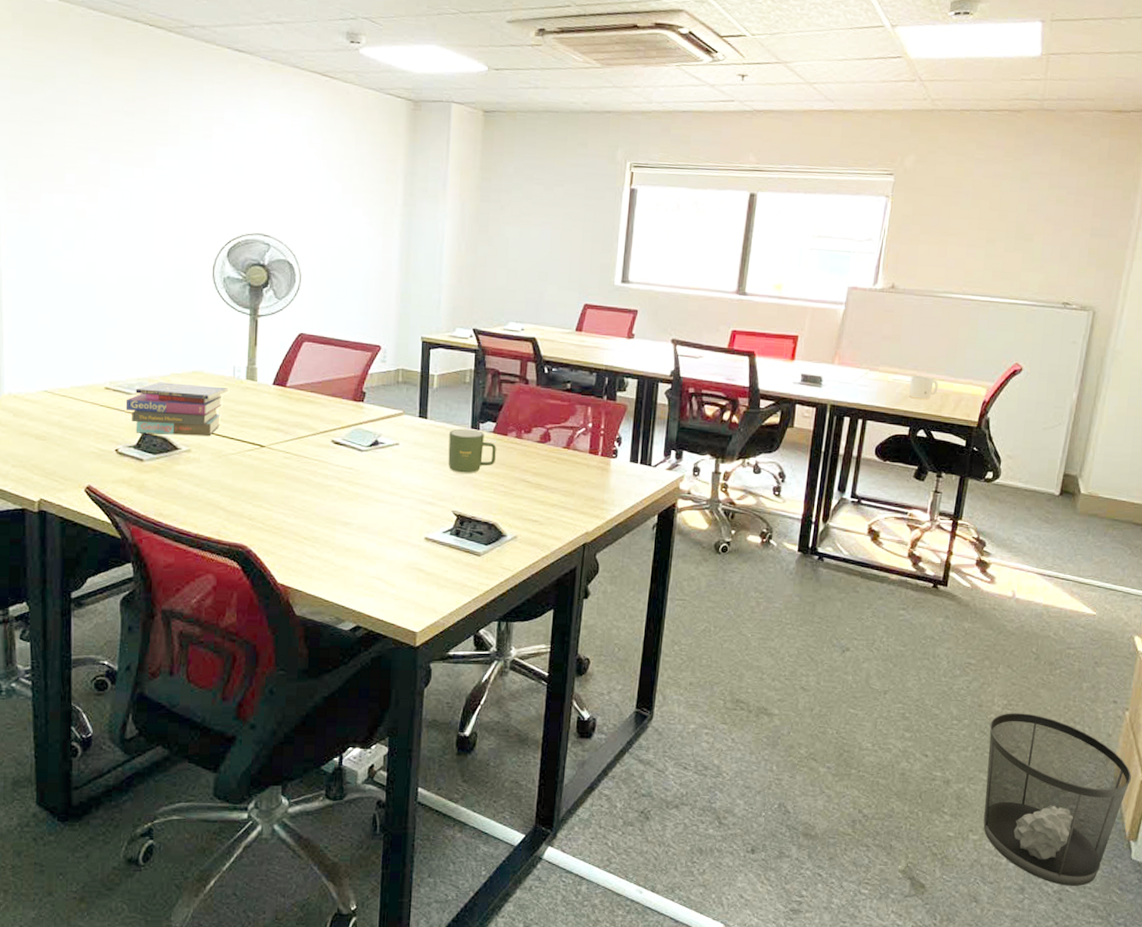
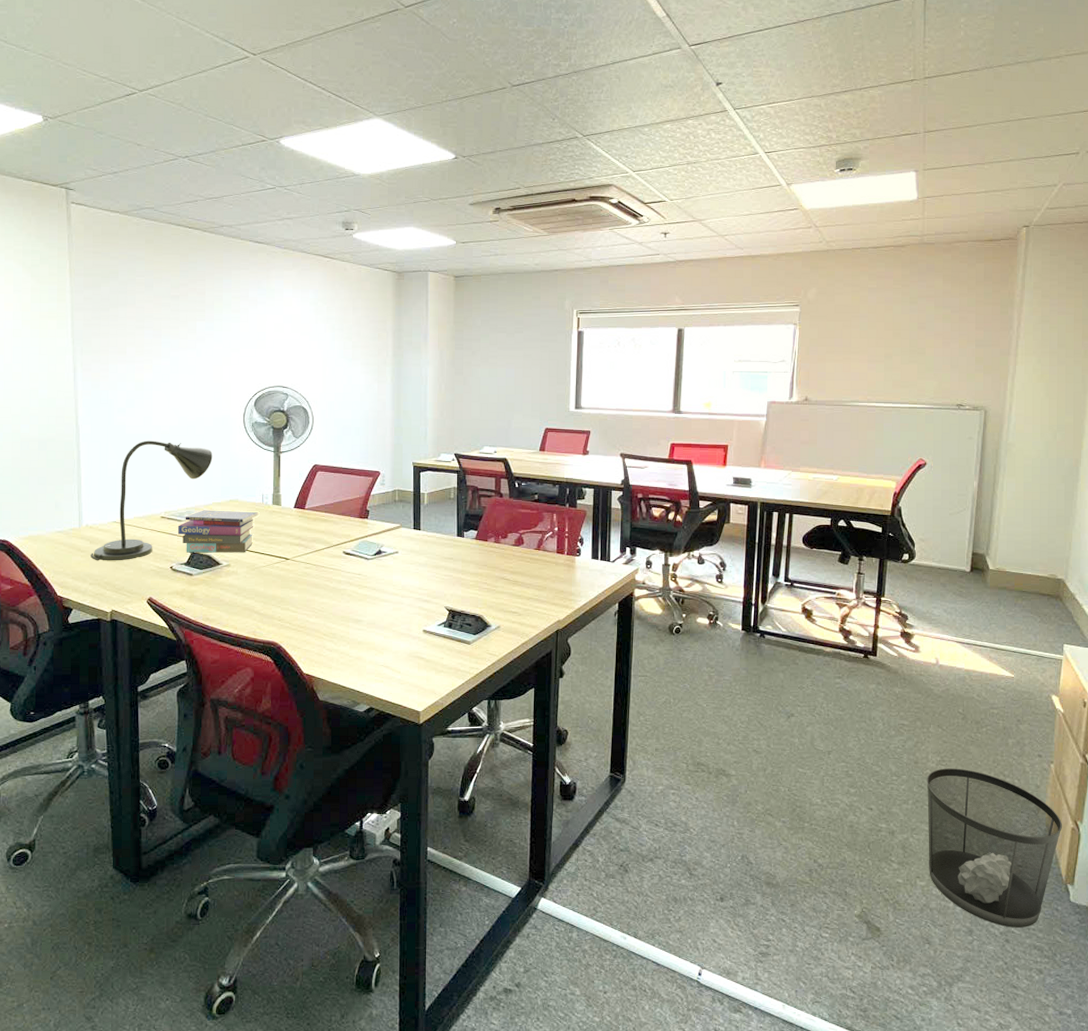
desk lamp: none [14,292,173,440] -> present [91,440,213,561]
mug: present [448,428,496,474] -> none [439,537,479,575]
mug: present [909,375,938,401] -> none [828,473,853,495]

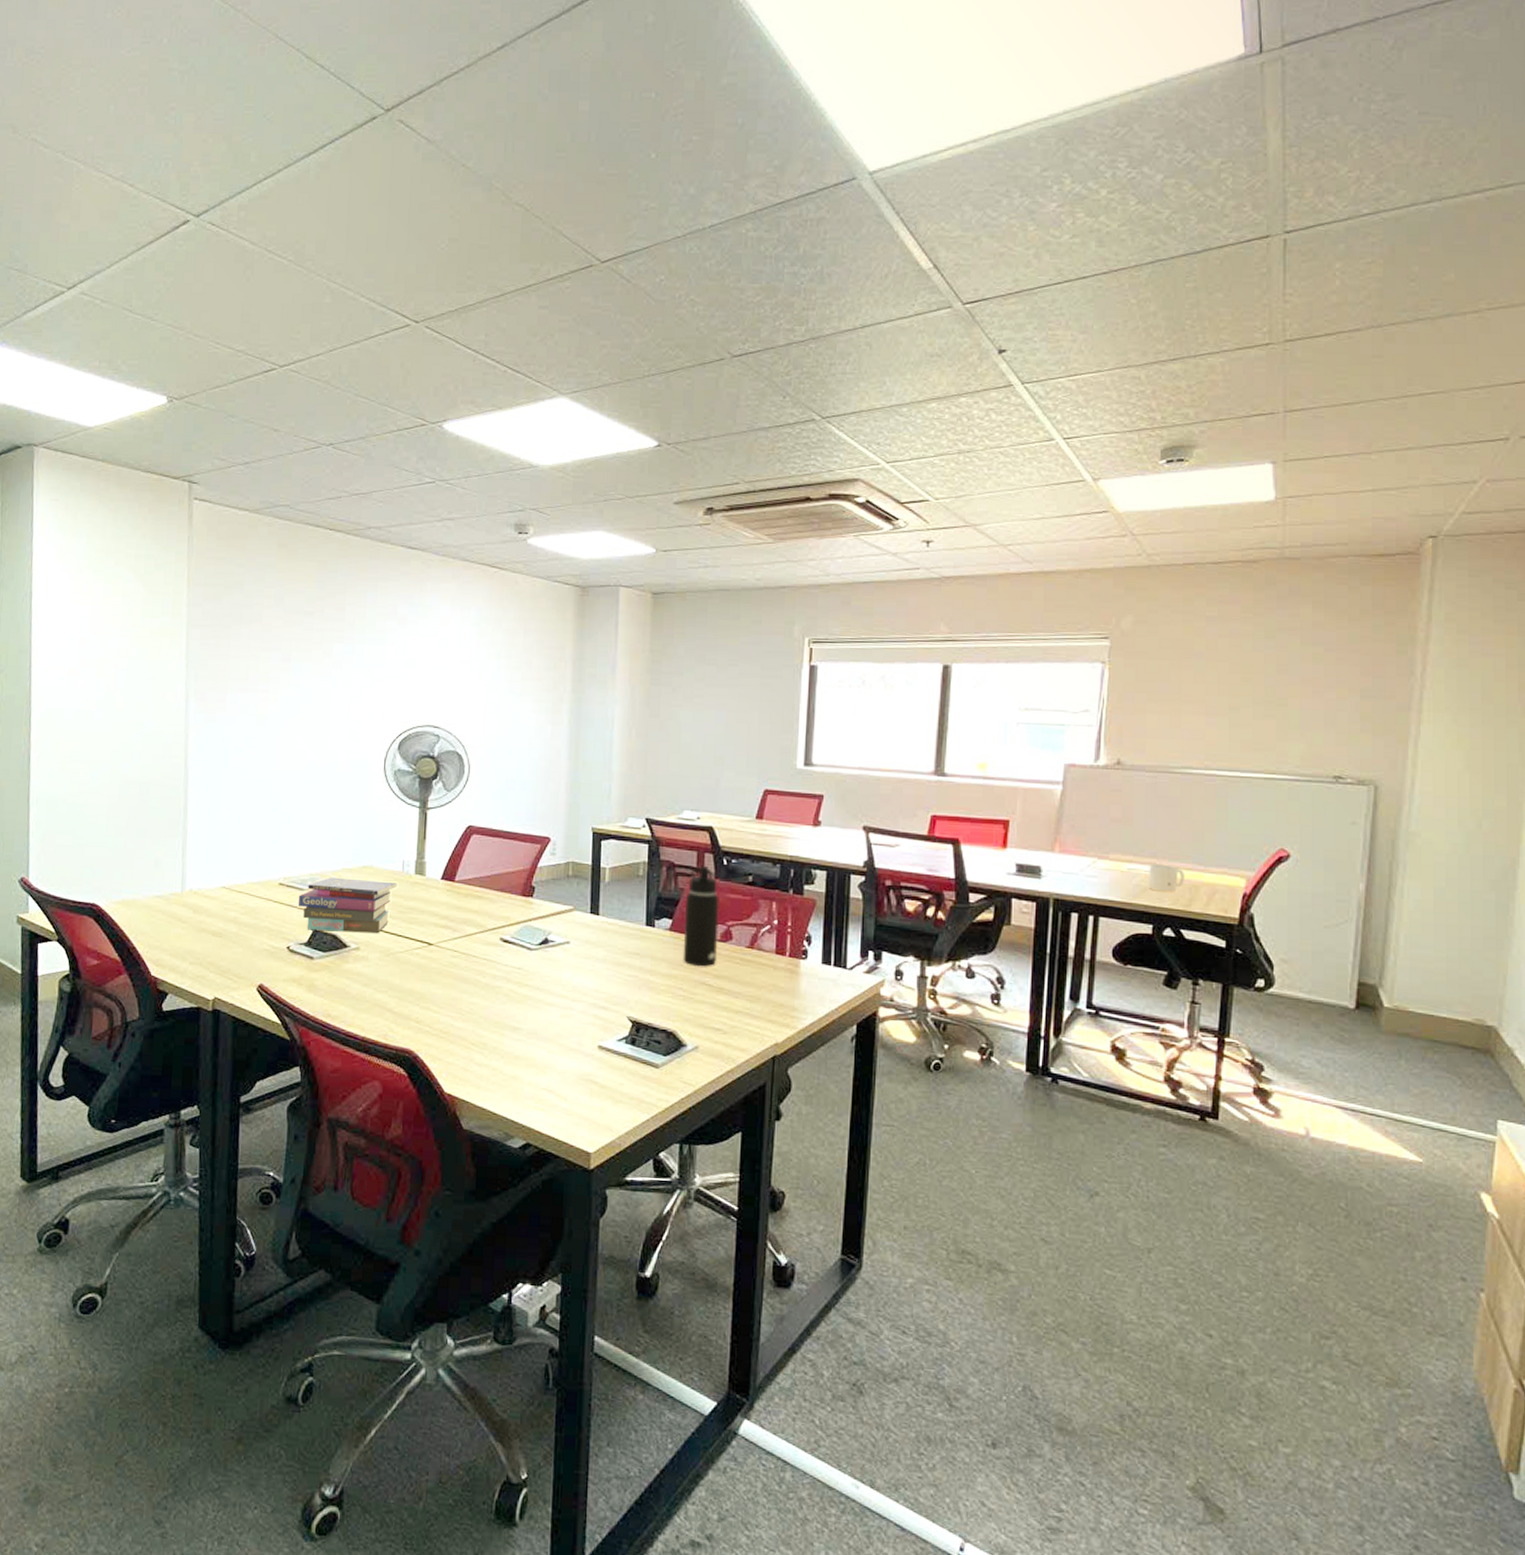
desk lamp: present [91,440,213,561] -> none [193,788,345,936]
water bottle: none [486,488,513,566] -> present [683,865,720,967]
mug: none [828,473,853,495] -> present [1149,864,1184,893]
waste bin: present [926,768,1062,928] -> none [1292,1286,1499,1531]

